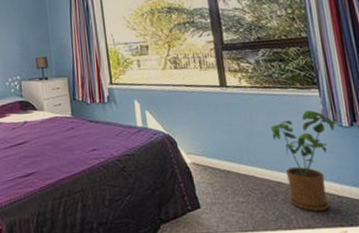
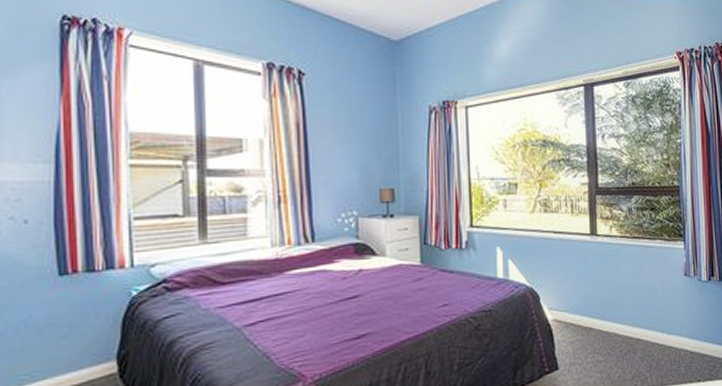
house plant: present [270,110,339,212] -> none [636,263,699,369]

